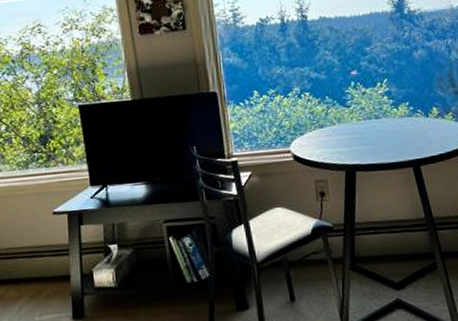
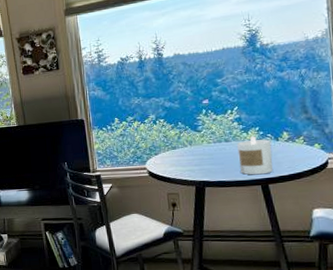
candle: none [387,111,425,156] -> present [237,136,274,175]

